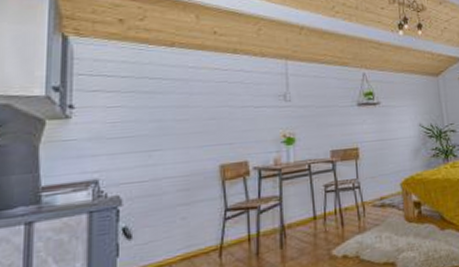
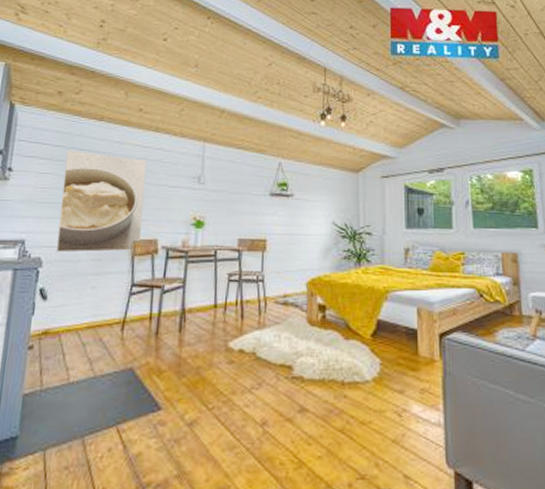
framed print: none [136,79,230,188] -> present [55,150,147,253]

